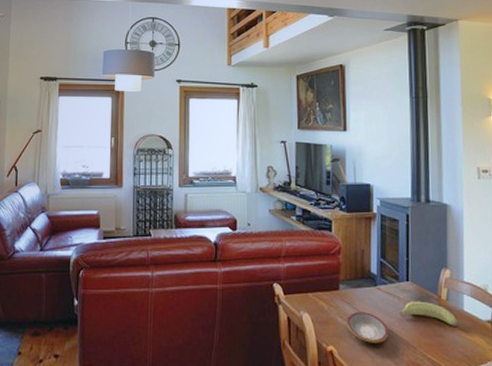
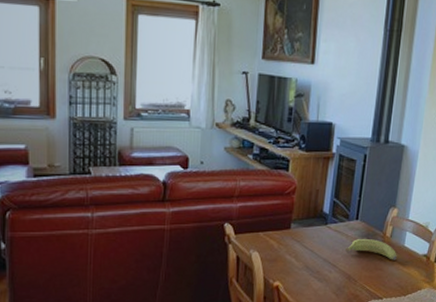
plate: present [346,311,389,343] -> none [294,248,334,278]

